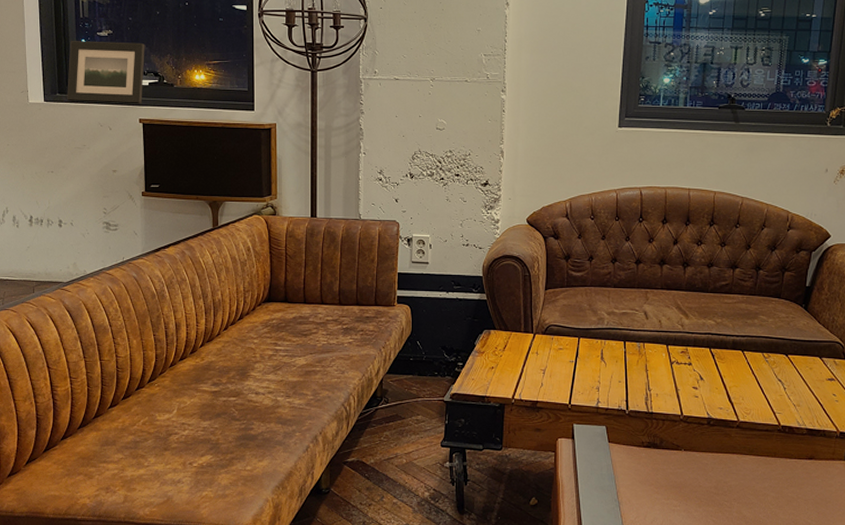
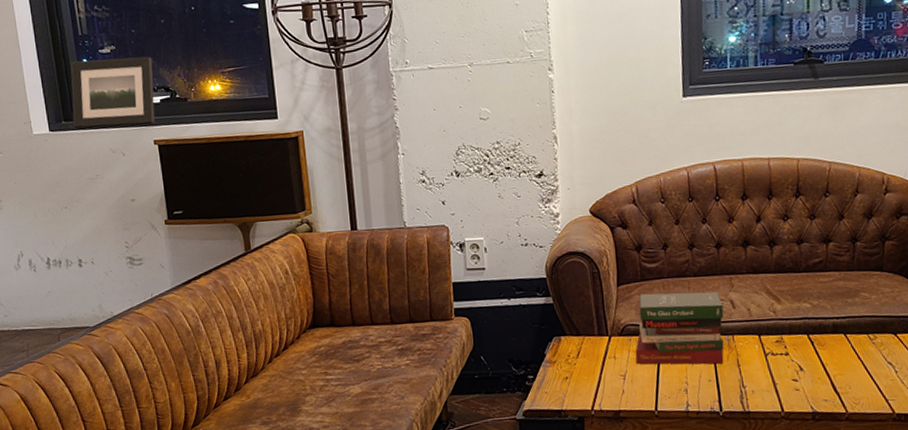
books: none [556,299,638,367] -> present [635,291,724,365]

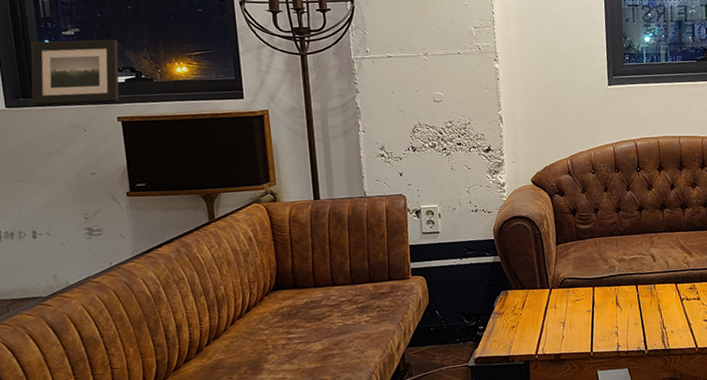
books: present [635,291,724,365] -> none [572,248,648,313]

